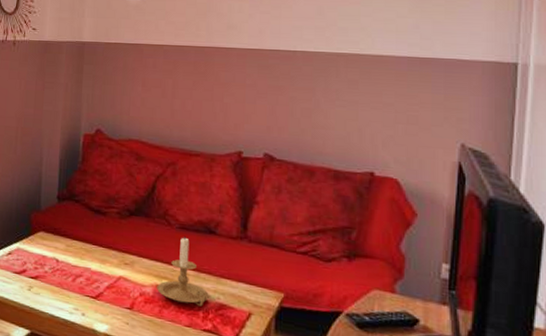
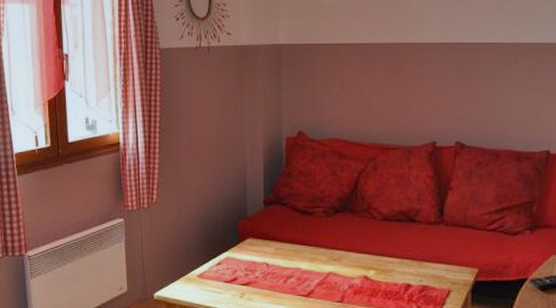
candle holder: present [157,236,209,307] -> none [364,226,412,290]

